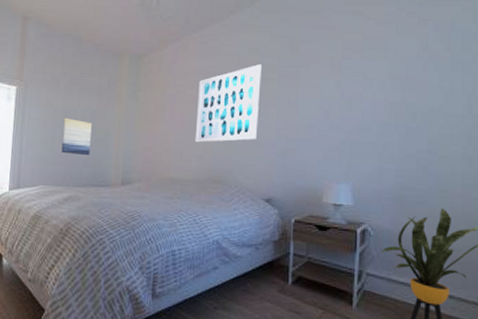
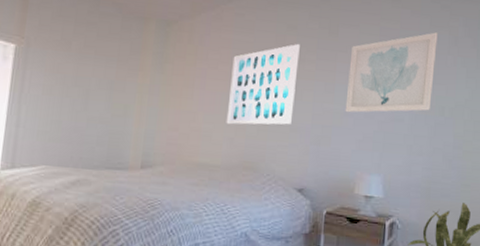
wall art: present [61,117,92,156] -> none [69,86,109,133]
wall art: none [309,40,405,125] -> present [345,32,438,113]

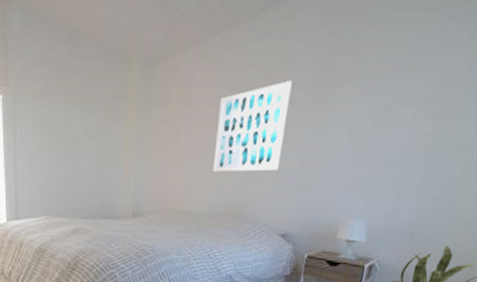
wall art: present [345,32,438,113] -> none [335,58,451,156]

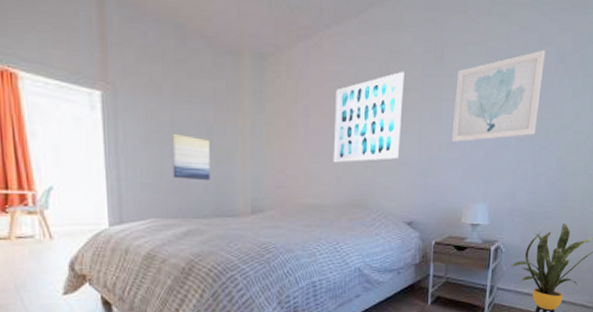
wall art: none [63,137,97,184] -> present [172,133,210,181]
wall art: none [335,58,451,156] -> present [451,50,546,143]

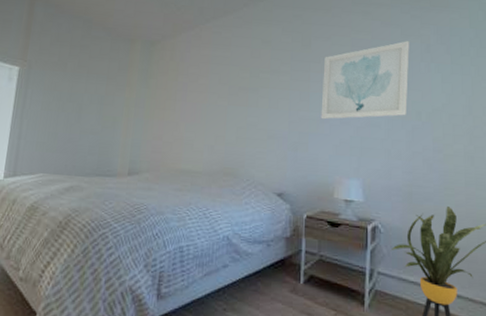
wall art: present [172,133,210,181] -> none [64,101,99,143]
wall art: present [333,72,404,163] -> none [206,57,274,133]

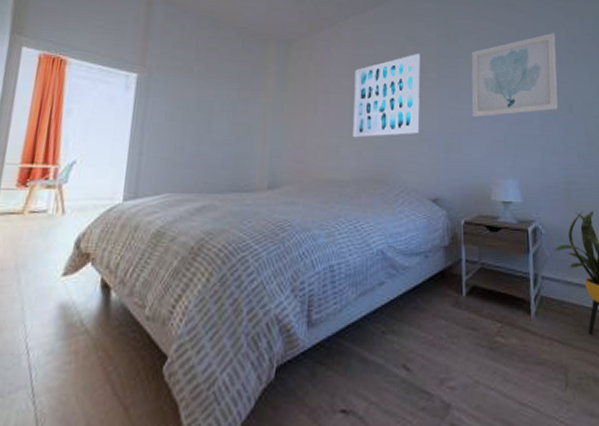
wall art: none [206,57,274,133] -> present [352,54,420,138]

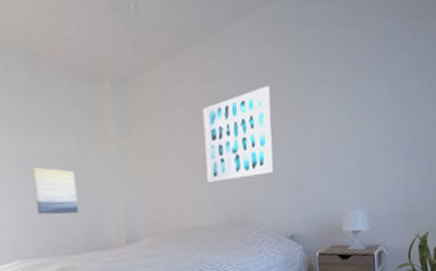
wall art: none [193,110,232,156] -> present [32,166,79,215]
wall art: present [471,33,558,118] -> none [321,56,403,152]

